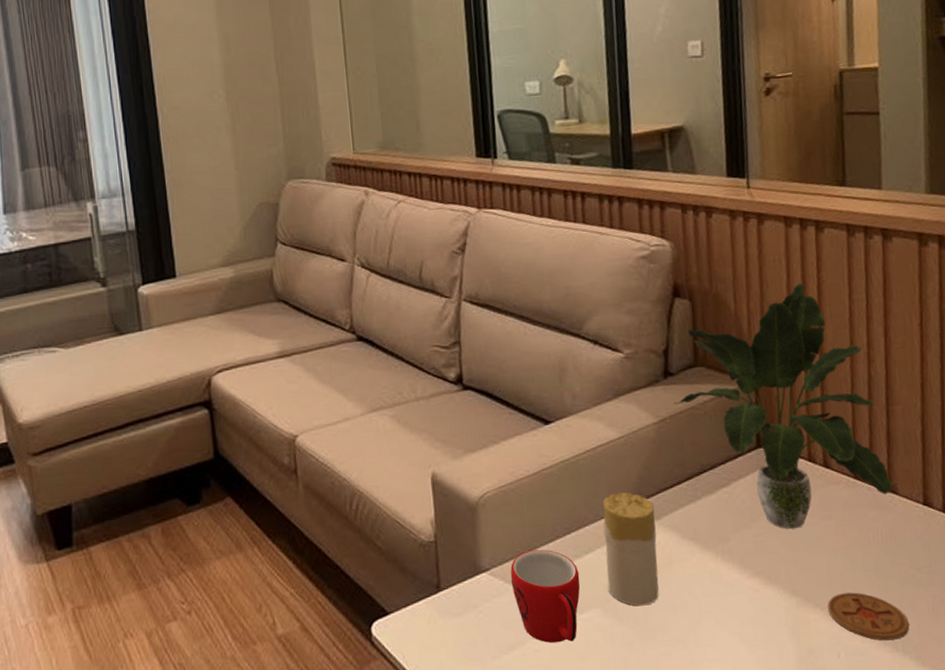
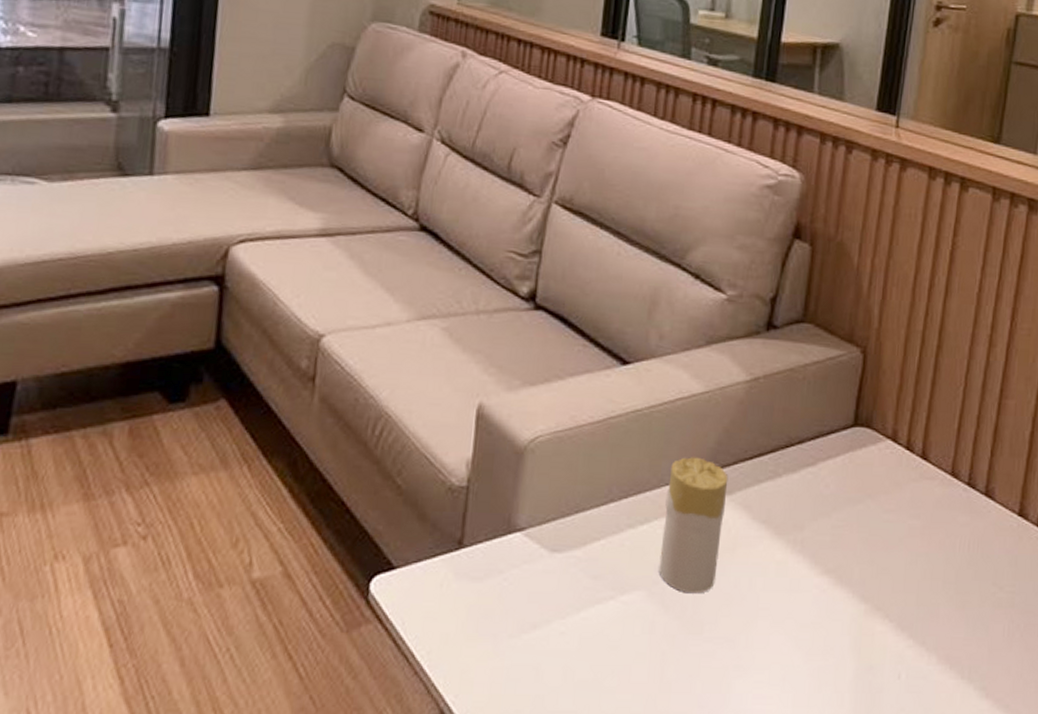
mug: present [510,549,581,644] -> none [547,512,629,627]
potted plant: present [674,282,893,529] -> none [772,244,990,525]
coaster: present [827,592,910,641] -> none [897,605,980,665]

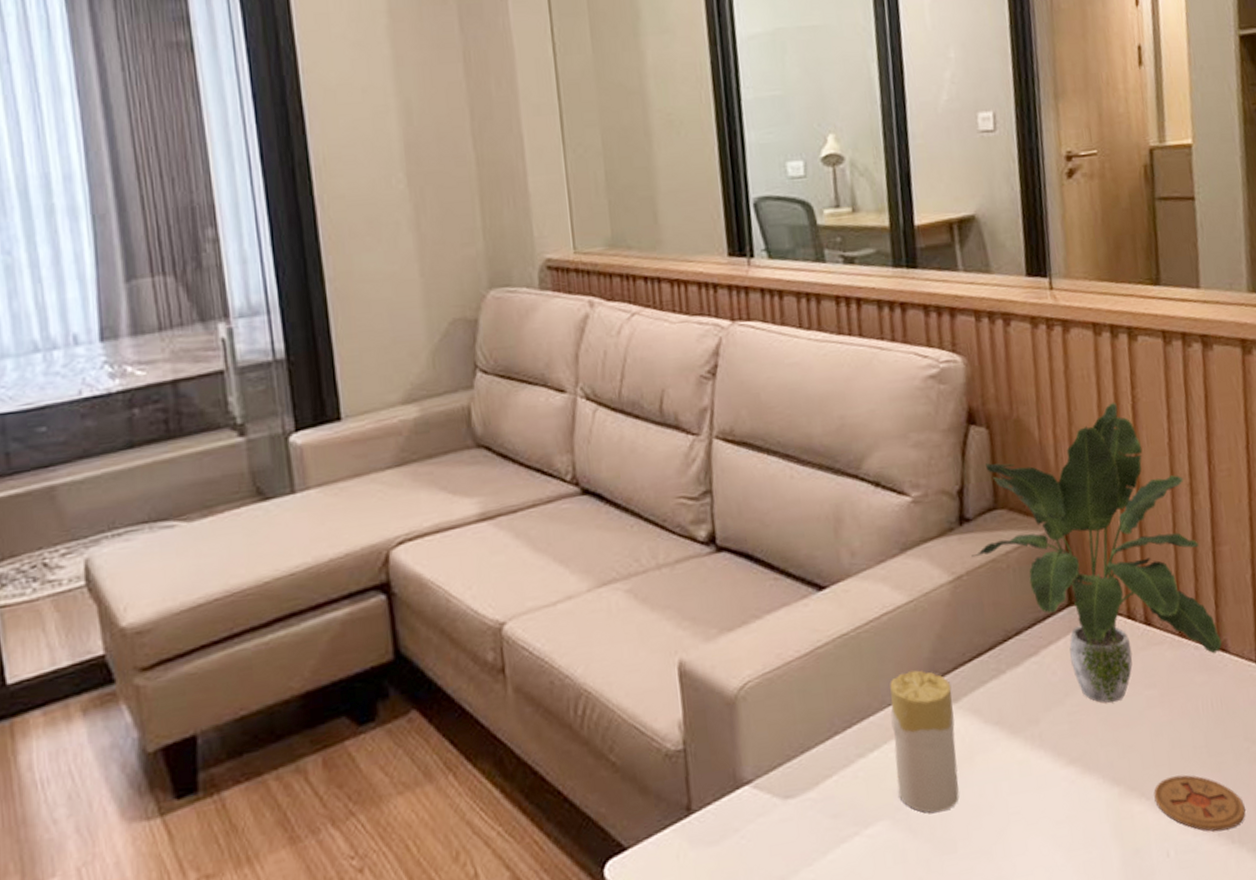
potted plant: none [772,244,990,525] -> present [971,401,1222,703]
coaster: none [897,605,980,665] -> present [1154,774,1246,832]

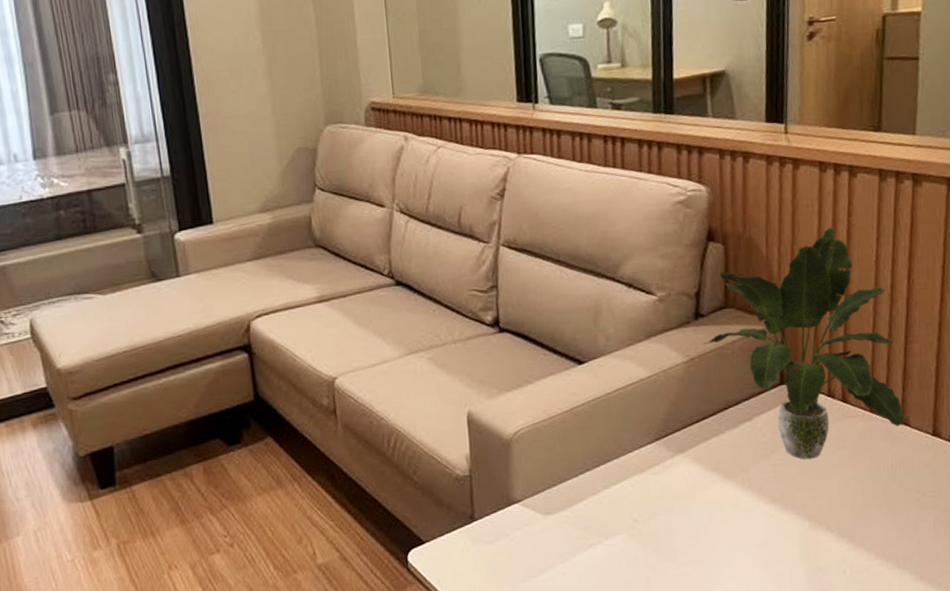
candle: present [890,670,959,813] -> none [631,427,681,532]
coaster: present [1154,774,1246,832] -> none [837,515,911,559]

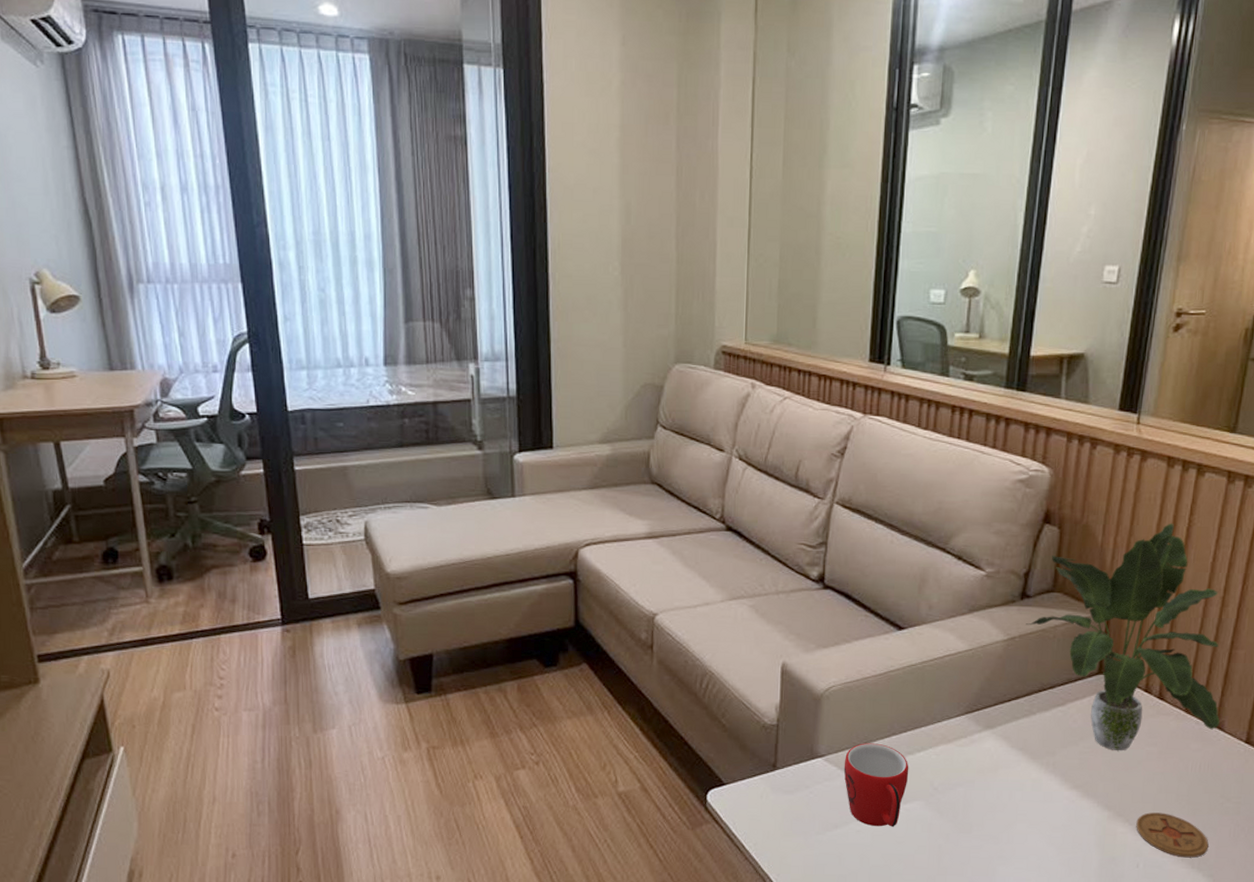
mug: none [541,481,608,567] -> present [843,743,909,827]
coaster: none [837,515,911,559] -> present [1136,812,1209,858]

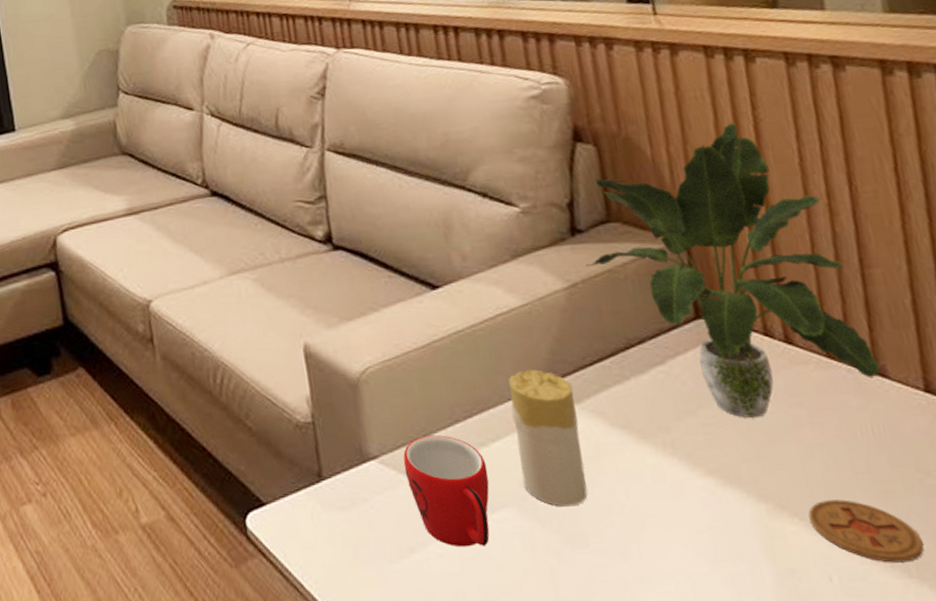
candle: none [934,700,990,803] -> present [508,369,588,507]

